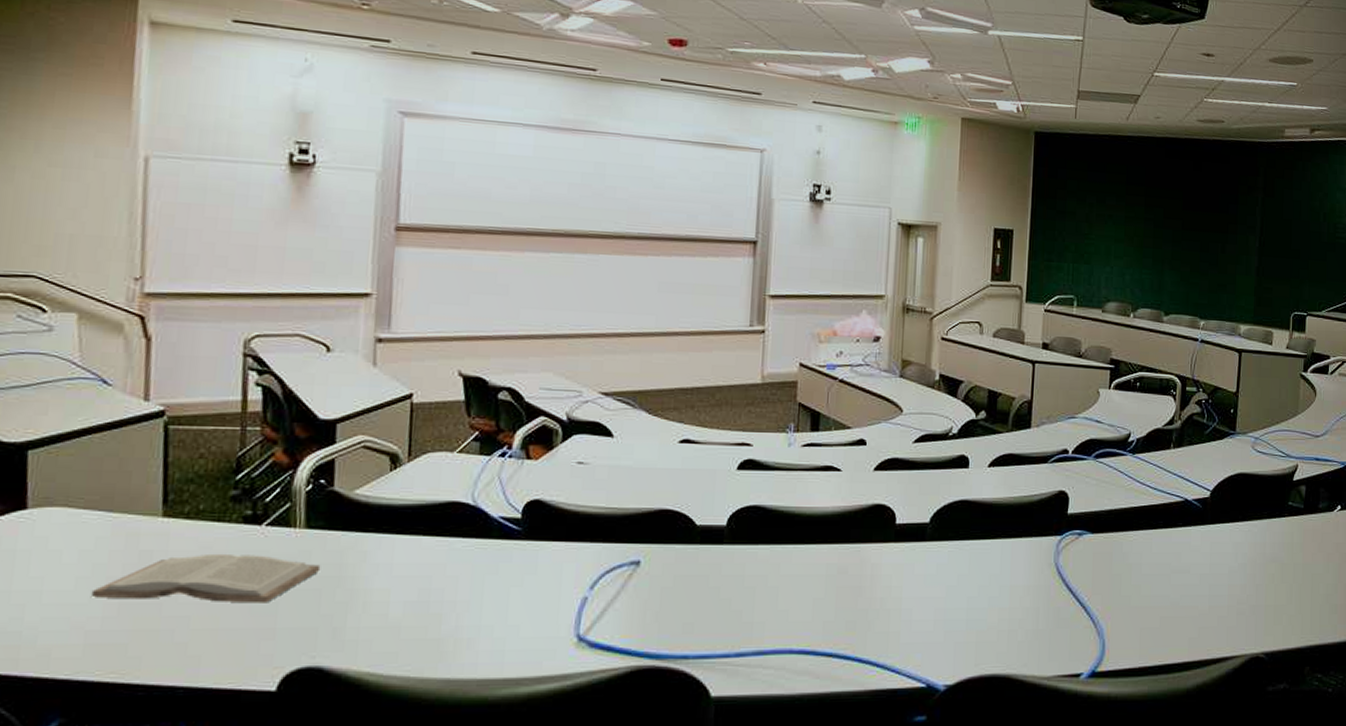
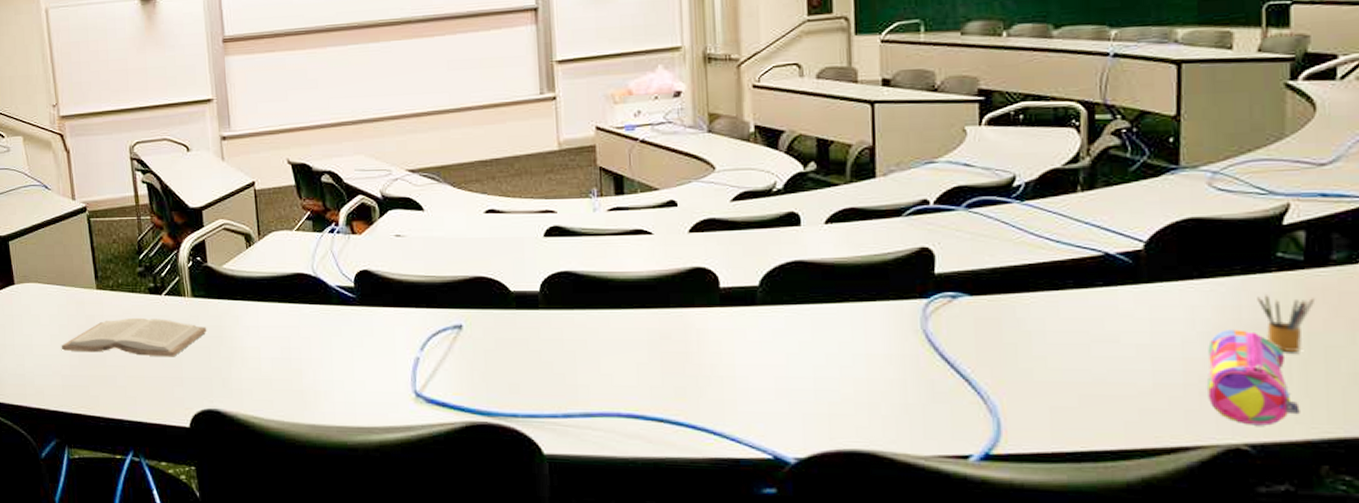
pencil case: none [1241,562,1295,637] -> present [1206,329,1300,426]
pencil box: none [1275,534,1309,578] -> present [1257,295,1316,352]

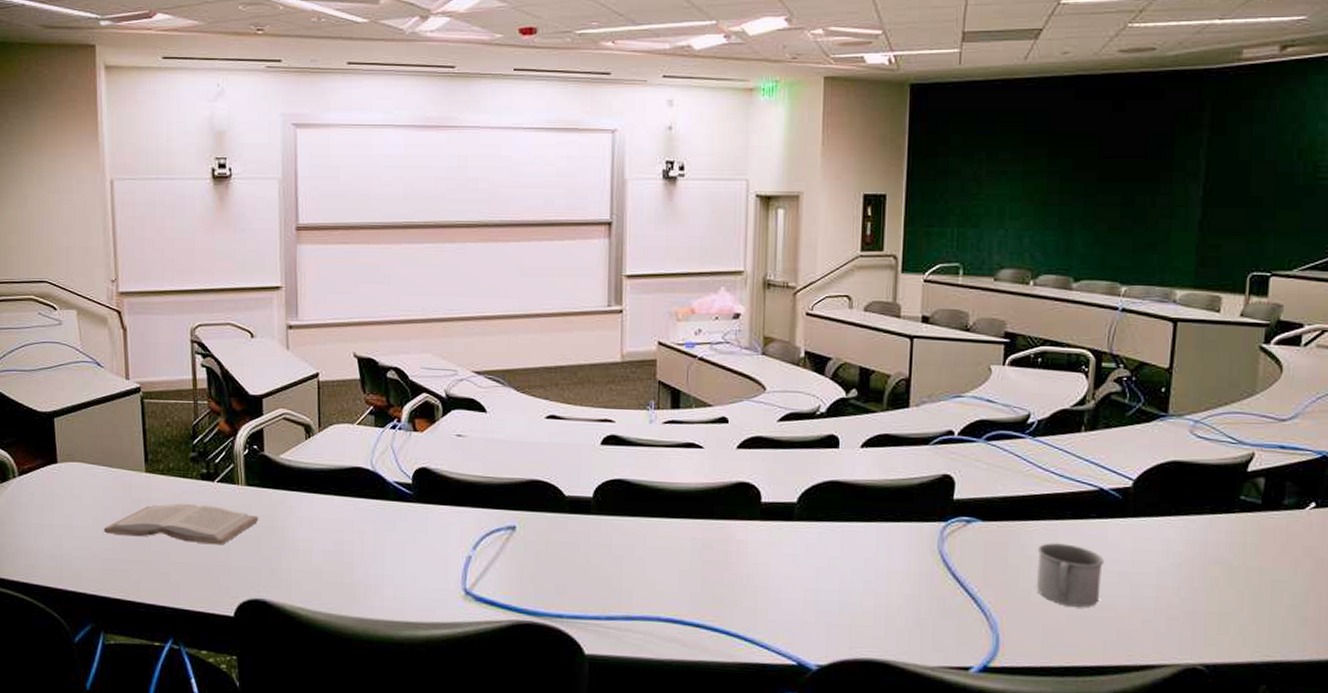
mug: none [1036,316,1118,385] -> present [1037,543,1105,607]
pencil case: present [1206,329,1300,426] -> none [1173,562,1247,649]
pencil box: present [1257,295,1316,352] -> none [1221,533,1268,584]

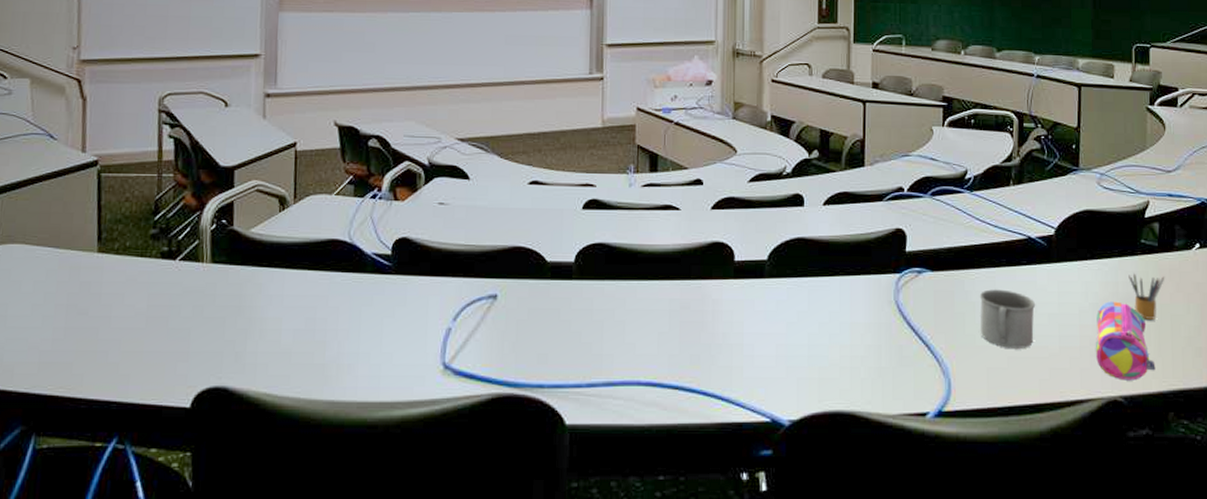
book: present [103,503,259,545] -> none [43,284,224,329]
pencil case: none [1173,562,1247,649] -> present [1095,301,1156,381]
pencil box: none [1221,533,1268,584] -> present [1128,273,1165,319]

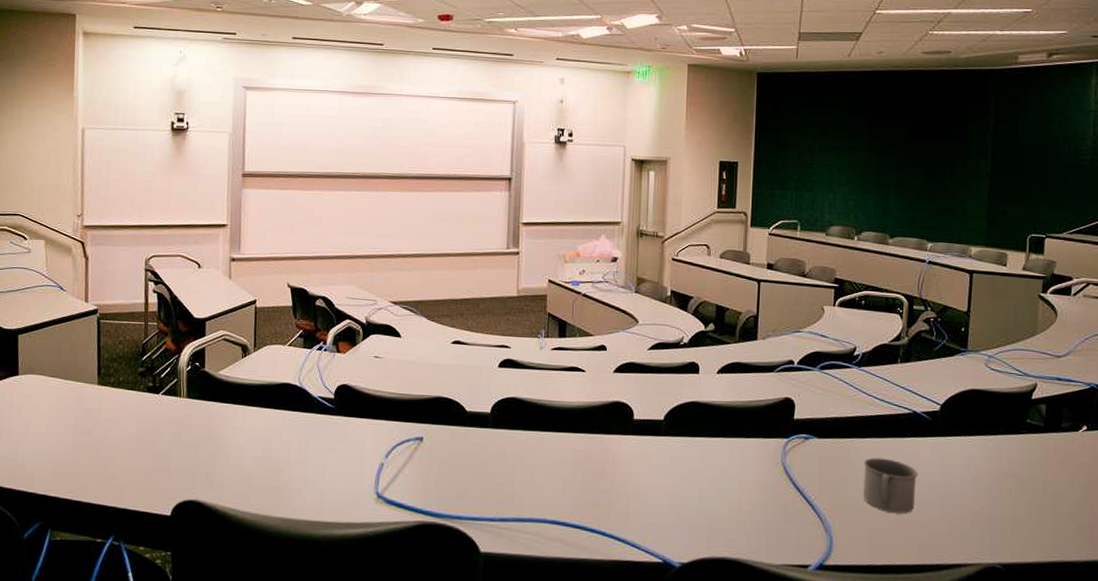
pencil case: present [1095,301,1156,381] -> none [975,475,1036,550]
pencil box: present [1128,273,1165,319] -> none [1012,451,1050,495]

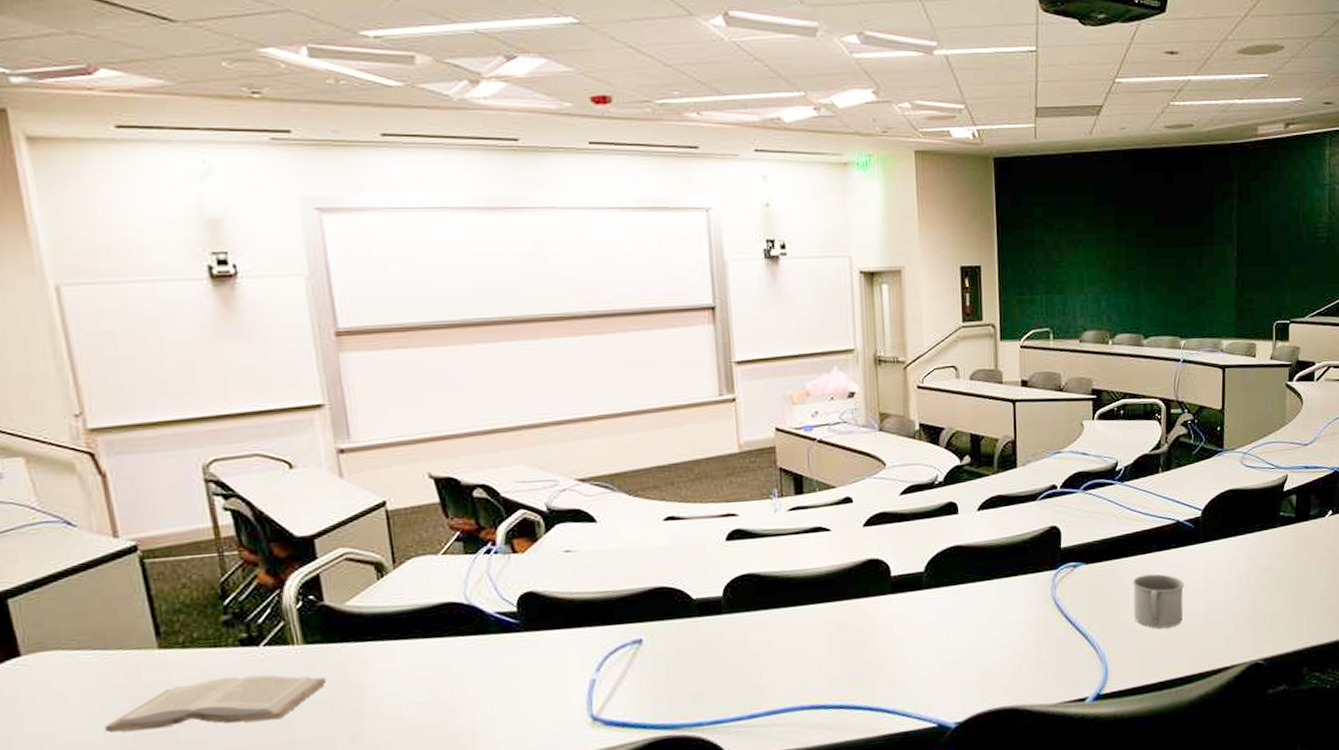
book: none [56,413,198,451] -> present [104,674,327,733]

